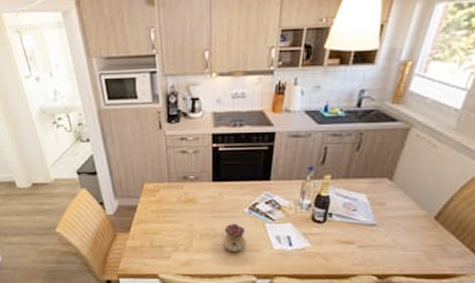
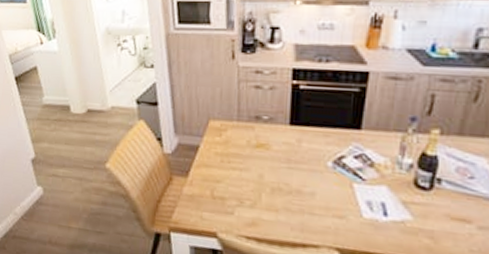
teapot: present [223,223,246,253] -> none [298,178,328,217]

